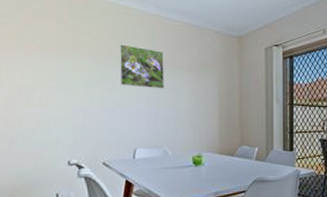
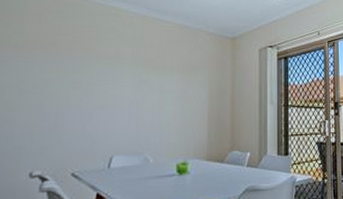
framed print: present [118,44,164,89] -> none [101,45,152,91]

